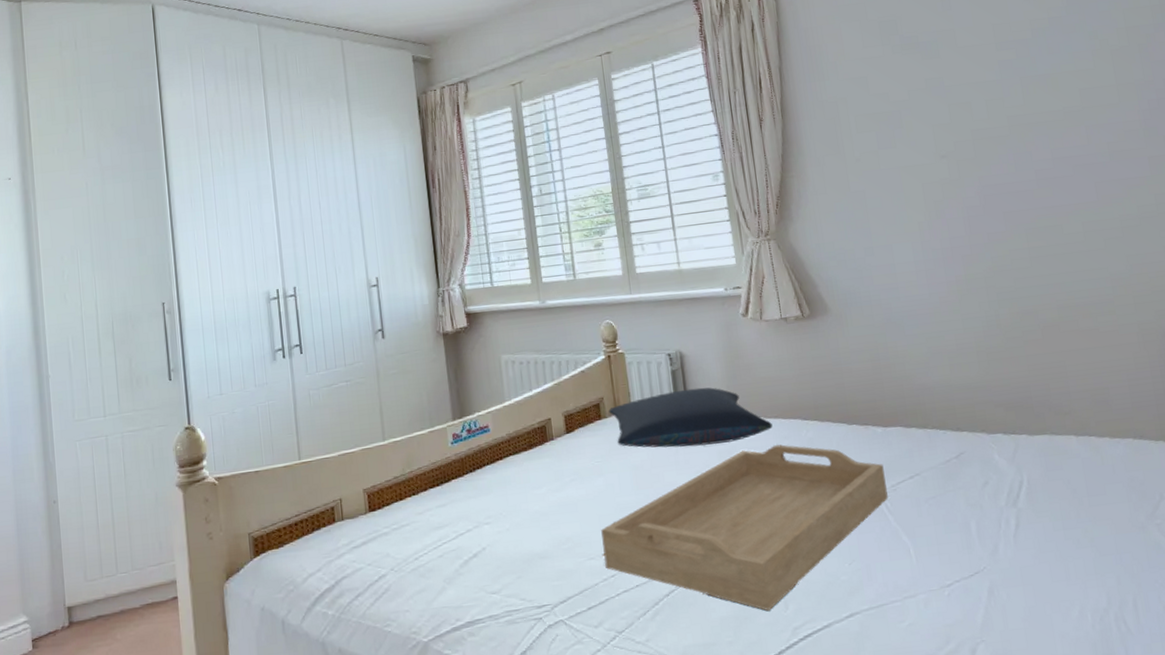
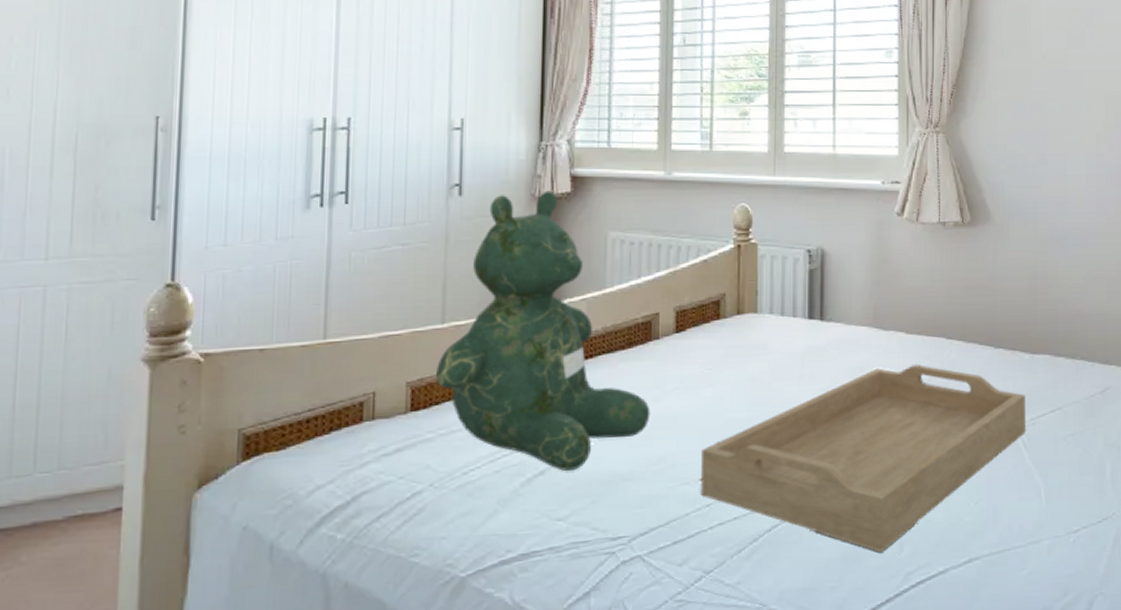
teddy bear: none [384,326,555,553] -> present [436,190,650,471]
pillow: present [608,387,773,448] -> none [730,292,914,360]

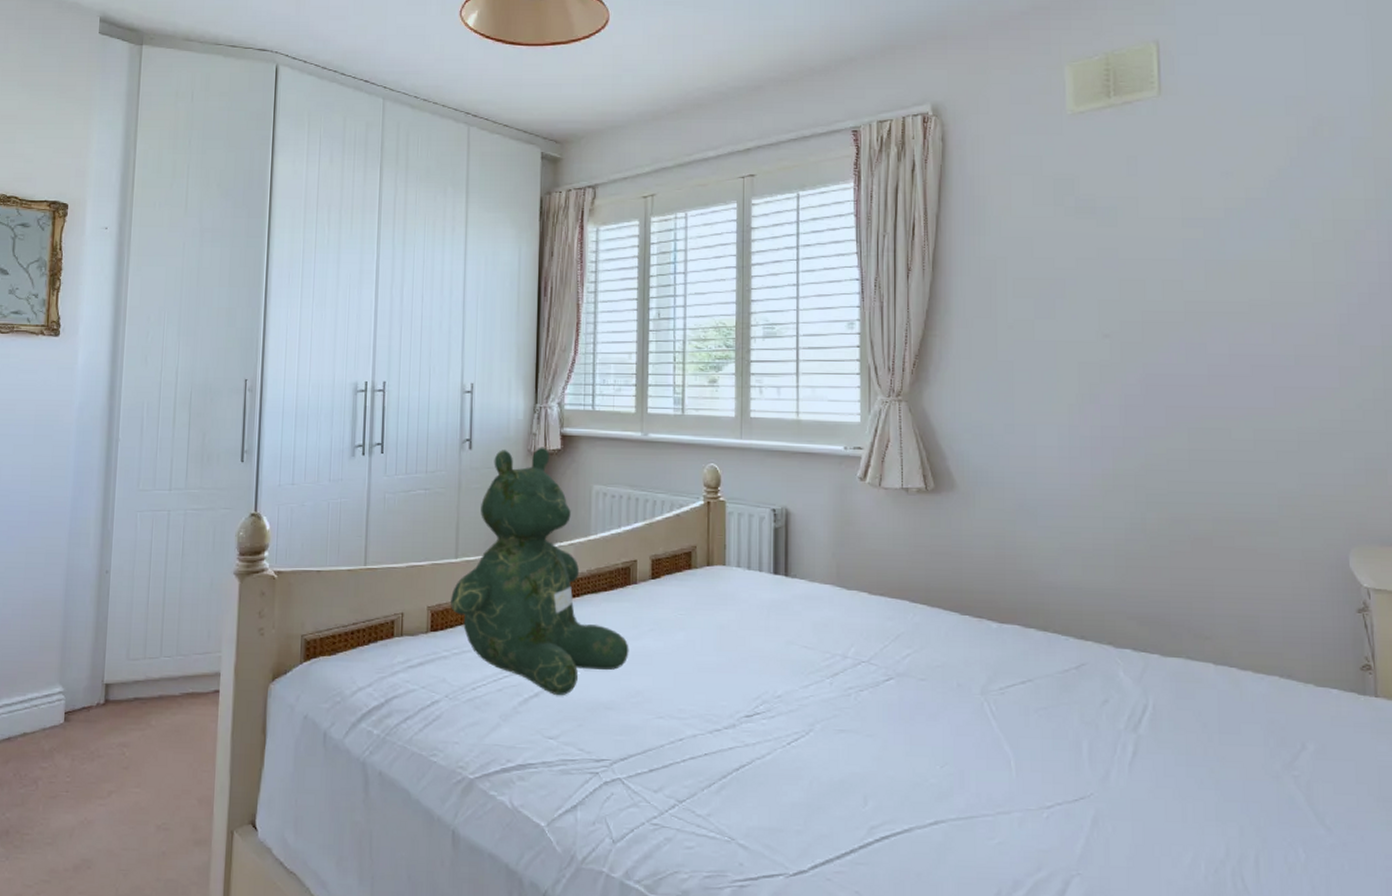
serving tray: present [701,365,1026,553] -> none [674,625,994,804]

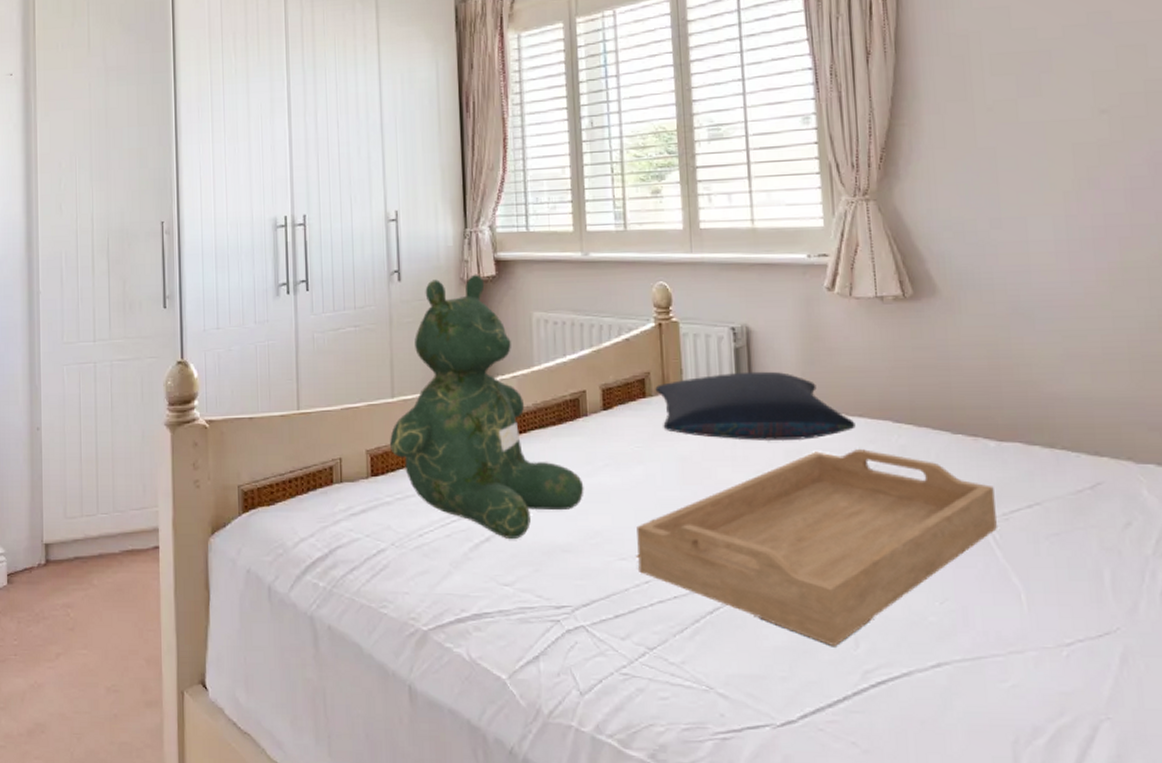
serving tray: none [674,625,994,804] -> present [637,449,997,647]
pillow: none [700,550,877,614] -> present [655,371,856,440]

